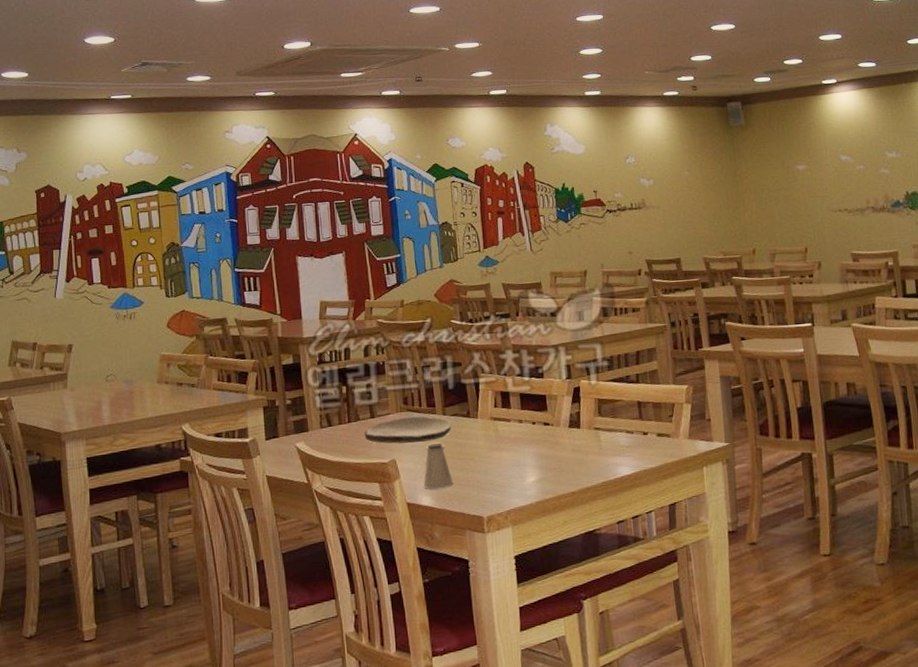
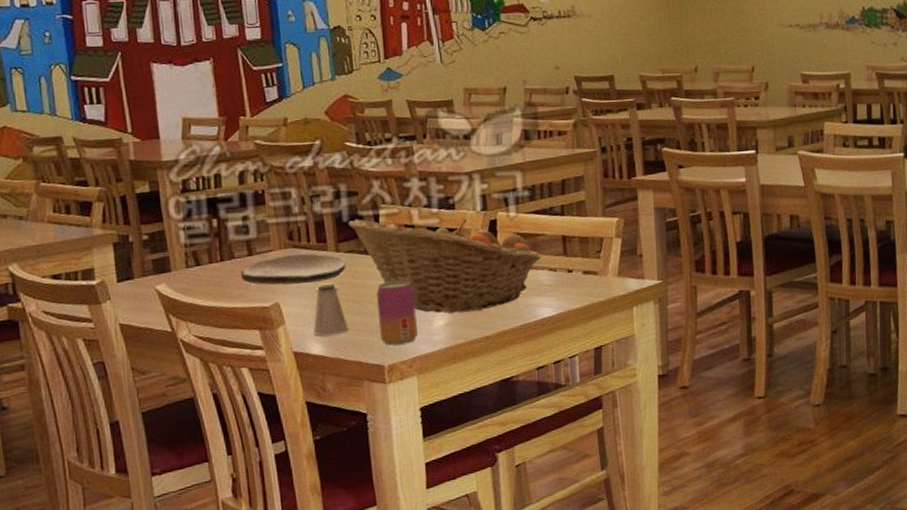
fruit basket: none [453,386,620,471] -> present [348,219,542,313]
beverage can: none [476,440,512,499] -> present [376,280,418,346]

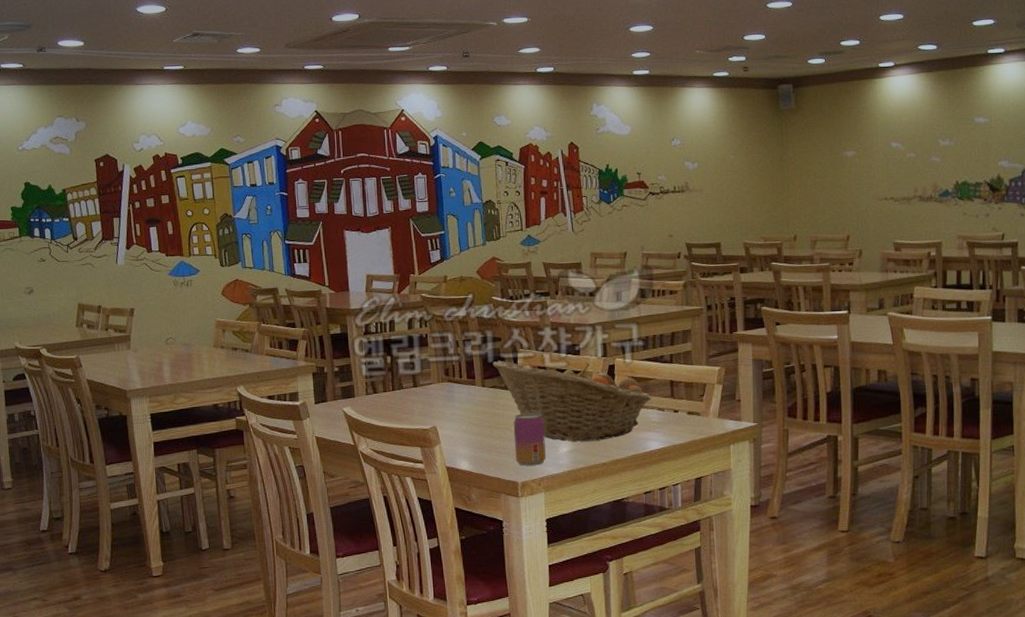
plate: present [240,253,347,285] -> none [407,387,491,412]
saltshaker: present [313,283,348,336] -> none [462,412,490,455]

